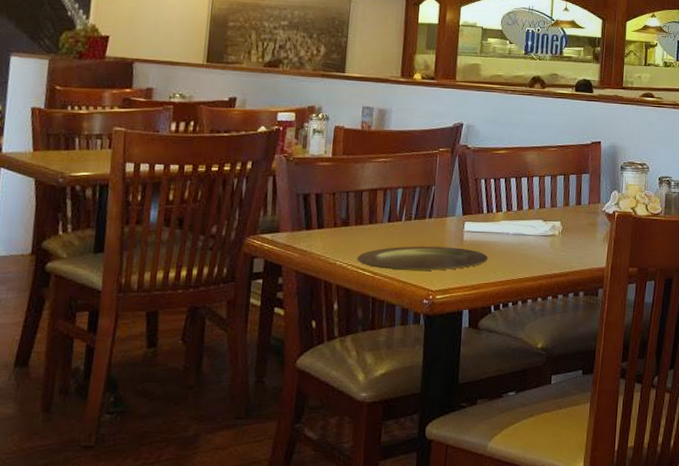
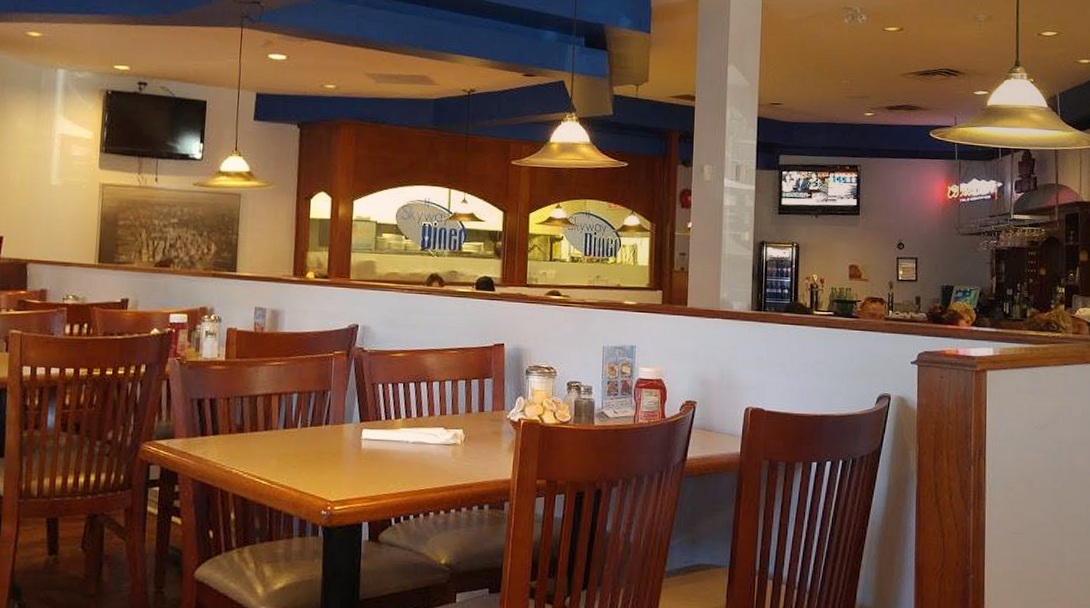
plate: present [356,246,488,271] -> none [252,454,387,480]

